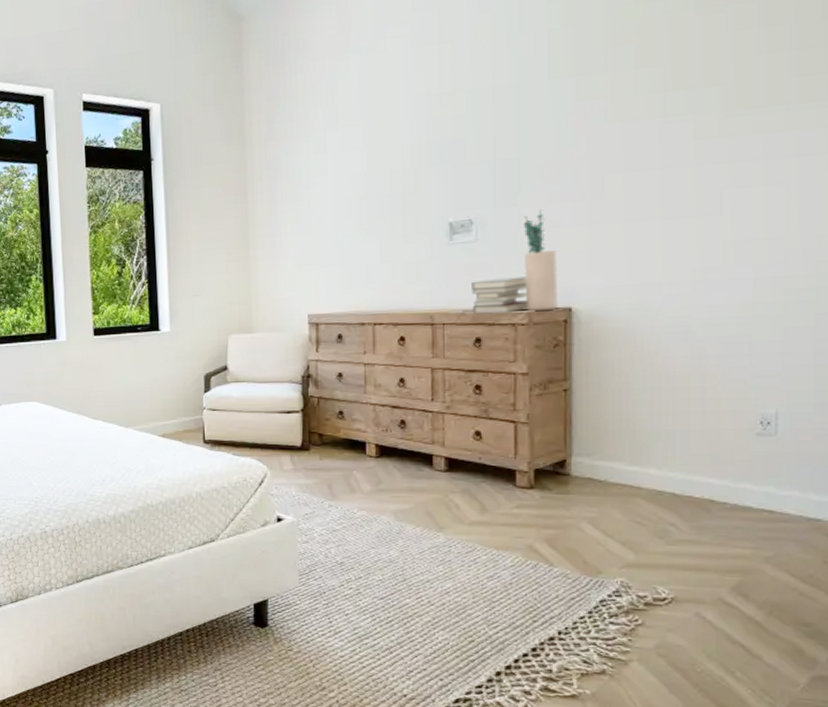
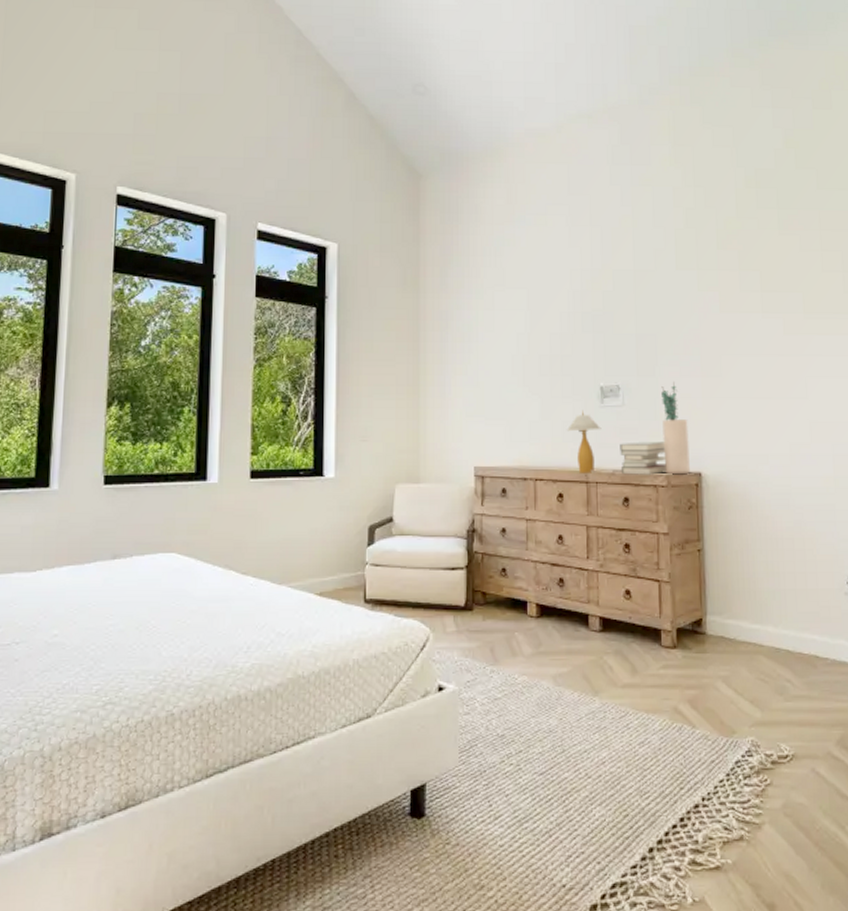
table lamp: none [409,249,450,316] -> present [566,409,602,474]

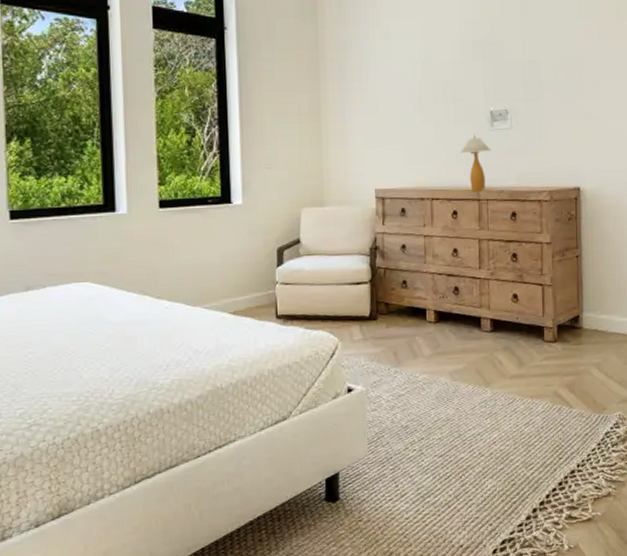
books: present [620,441,667,475] -> none [508,160,550,192]
vase: present [661,381,690,475] -> none [545,105,570,190]

